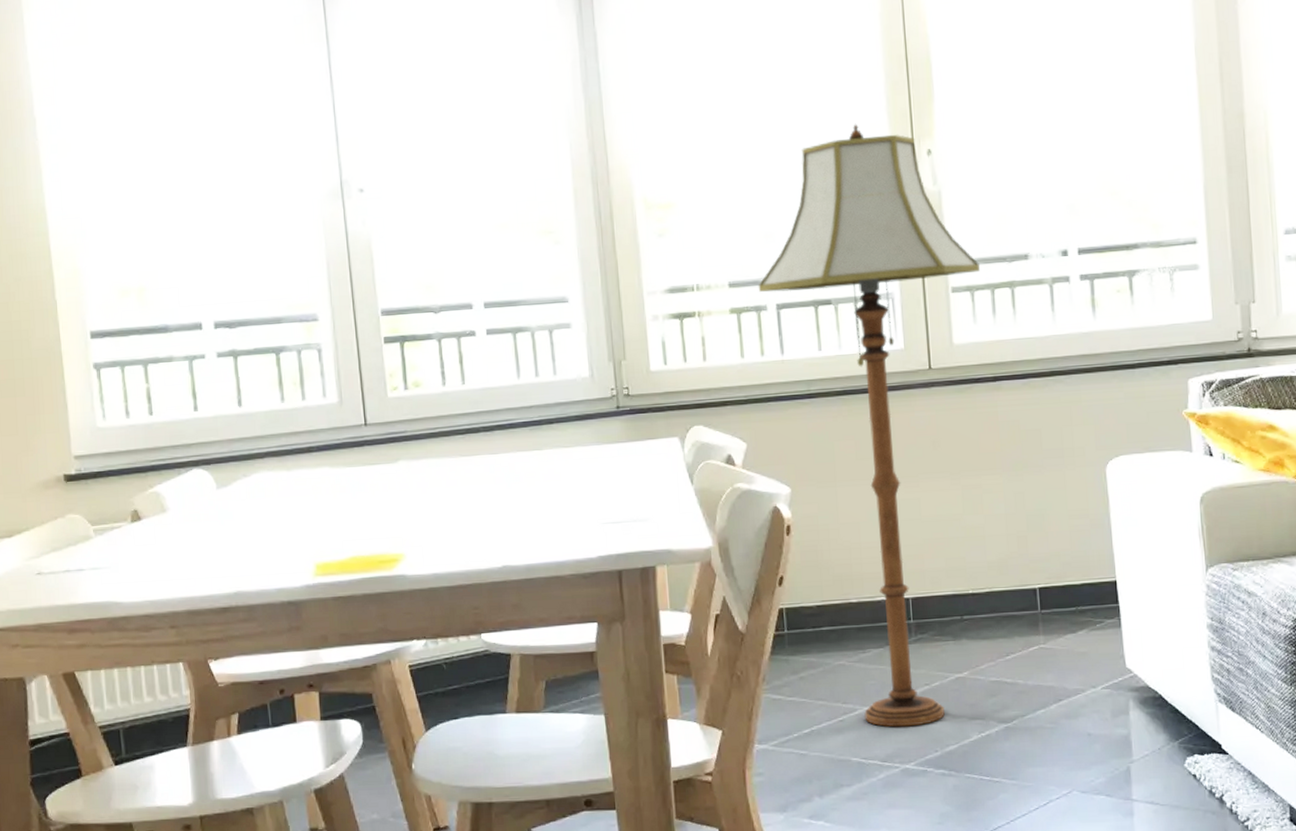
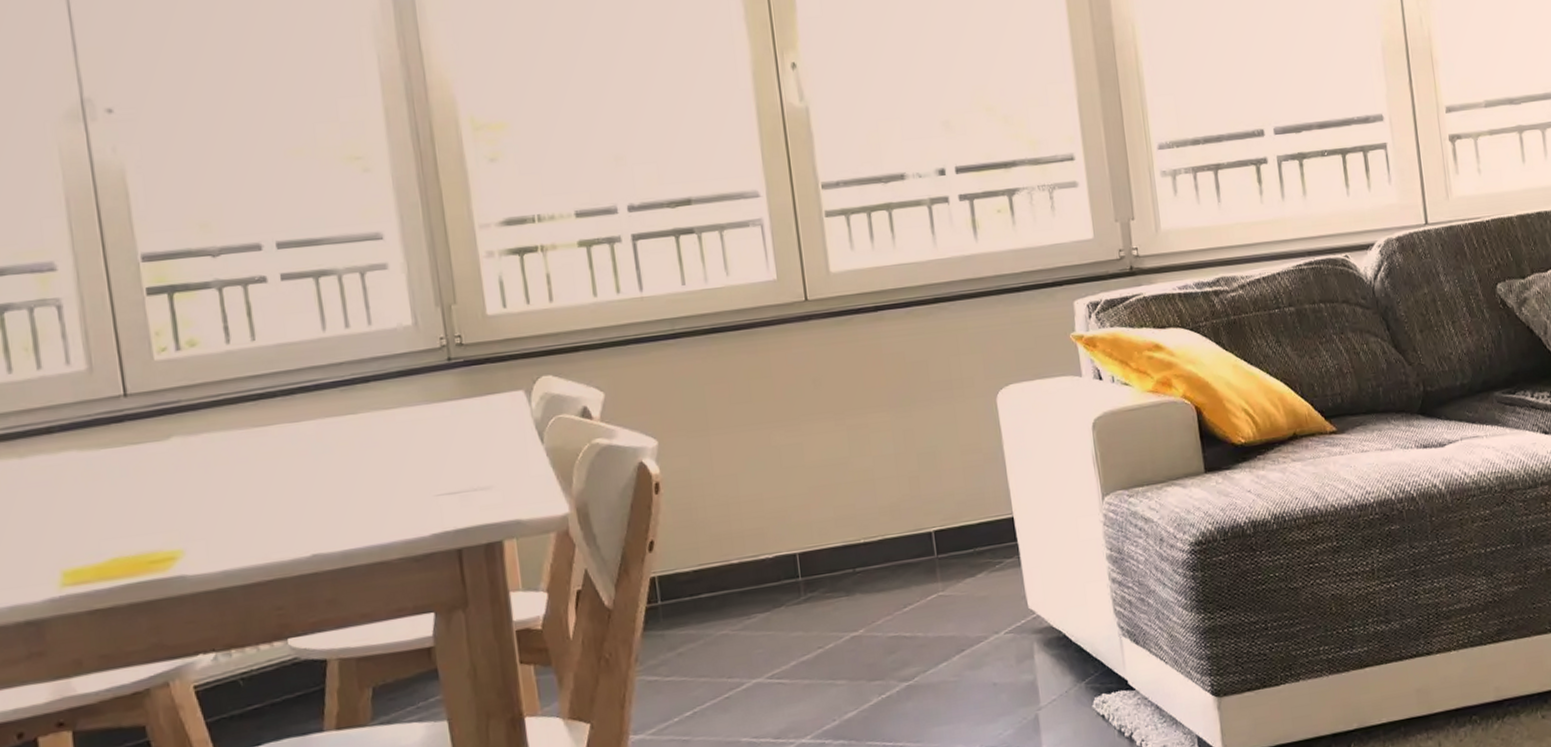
floor lamp: present [758,123,981,728] -> none [609,34,856,700]

